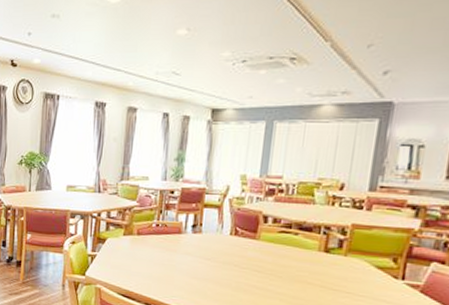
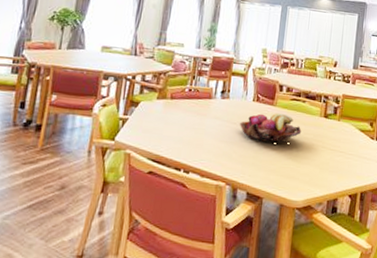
fruit basket: none [214,247,293,282] -> present [239,113,302,144]

